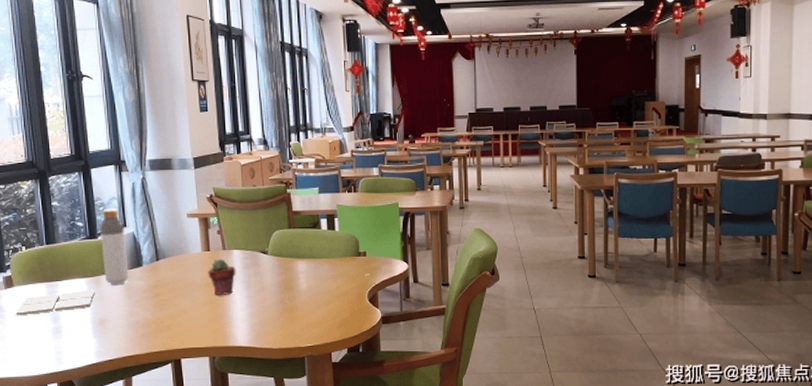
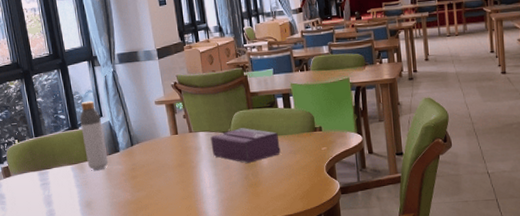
drink coaster: present [16,289,95,316] -> none [15,175,80,202]
potted succulent: present [208,259,236,295] -> none [177,141,203,175]
tissue box: none [245,248,321,286] -> present [210,128,281,163]

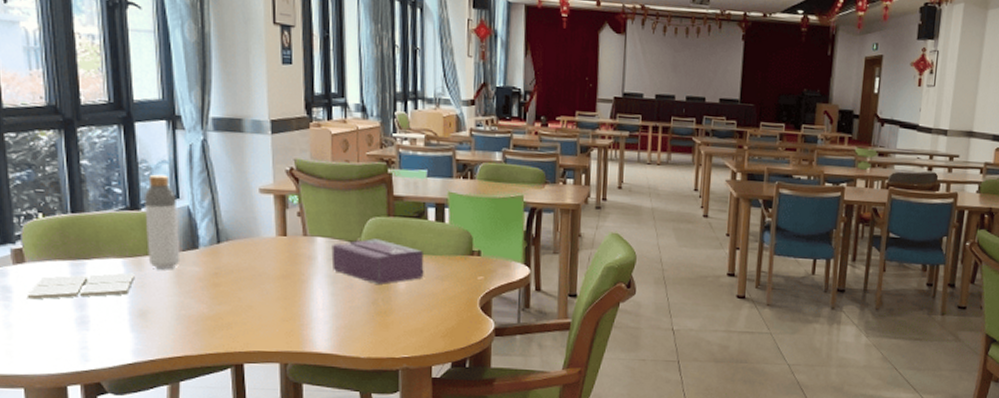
drink coaster: none [15,175,80,202] -> present [28,273,135,300]

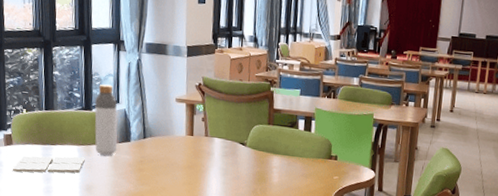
tissue box: present [331,239,424,284] -> none [224,141,294,178]

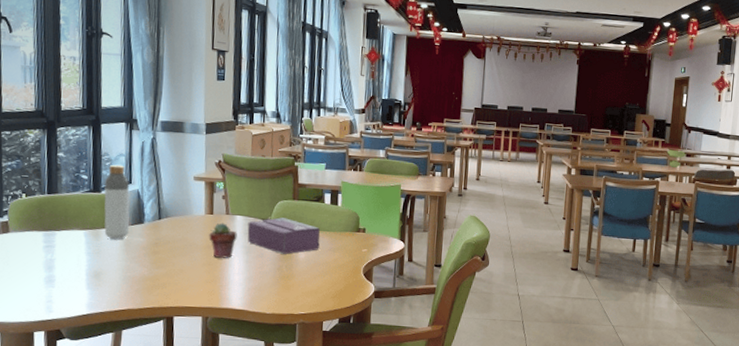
drink coaster: present [13,156,85,173] -> none [9,242,93,262]
potted succulent: none [189,144,215,179] -> present [209,223,237,258]
tissue box: none [224,141,294,178] -> present [247,217,321,254]

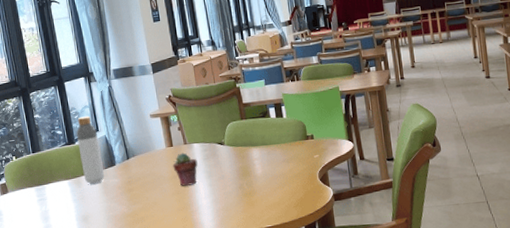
tissue box: present [247,217,321,254] -> none [205,138,274,173]

